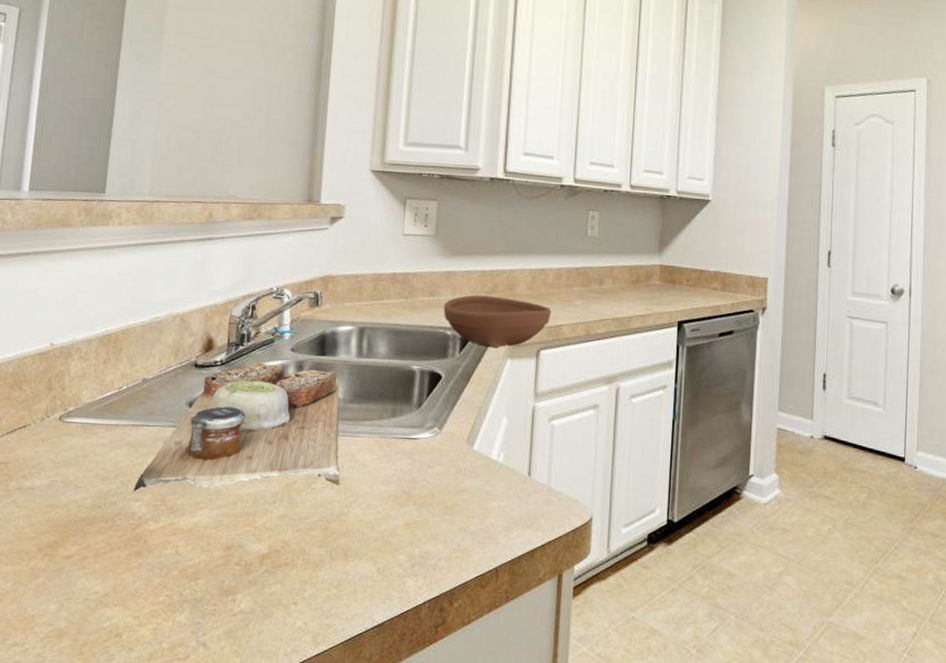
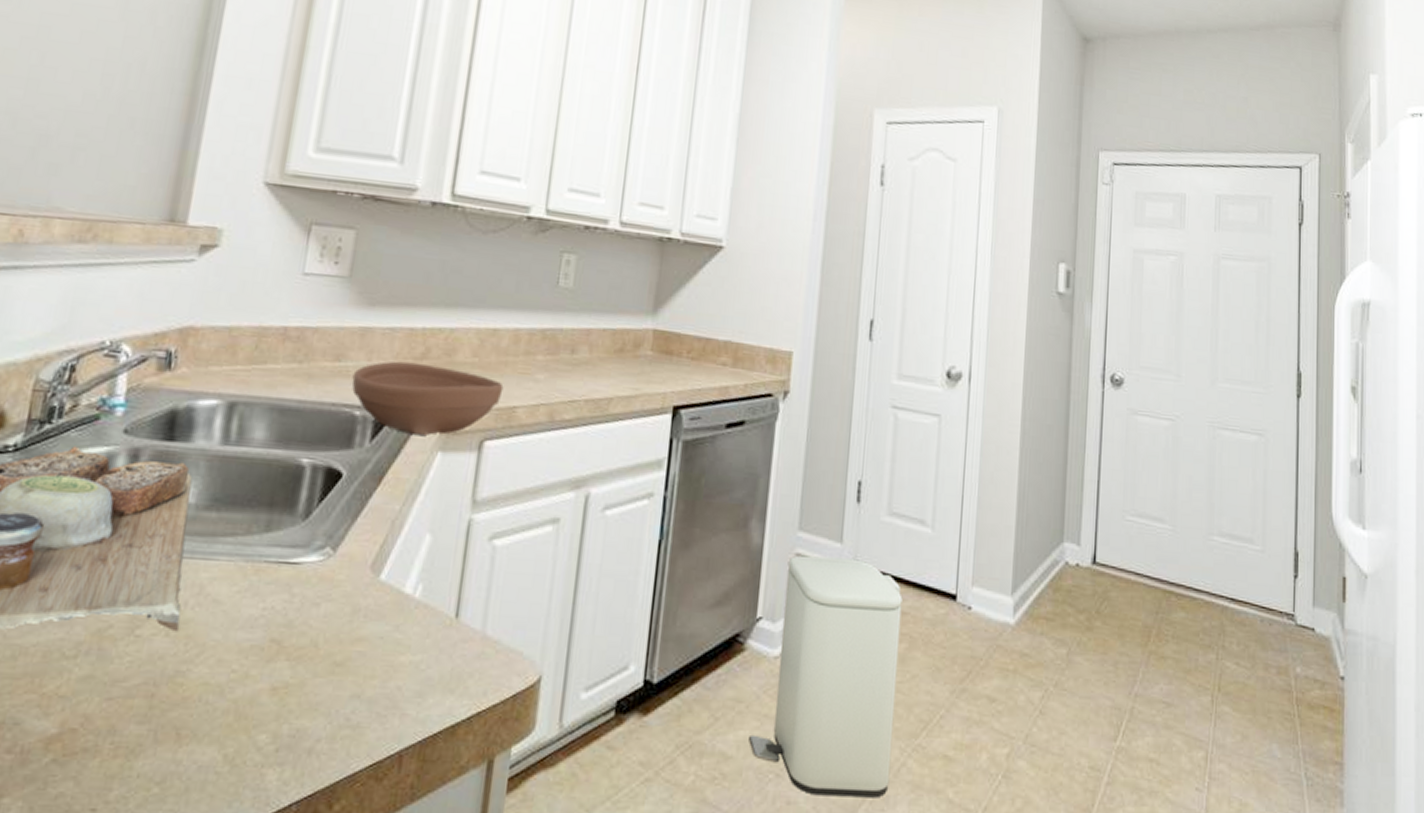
pedal bin: none [747,429,862,606] -> present [748,555,903,798]

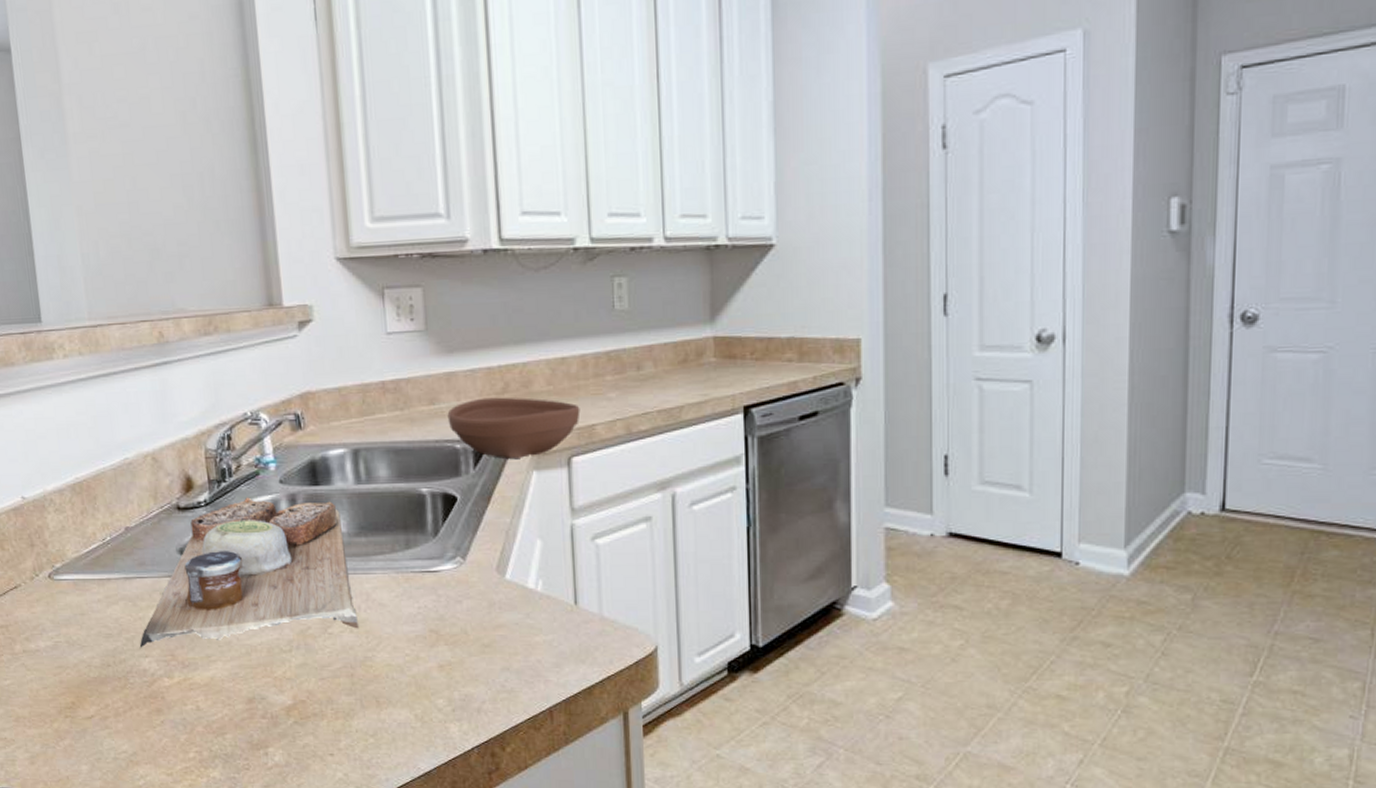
pedal bin: present [748,555,903,798] -> none [856,528,1002,733]

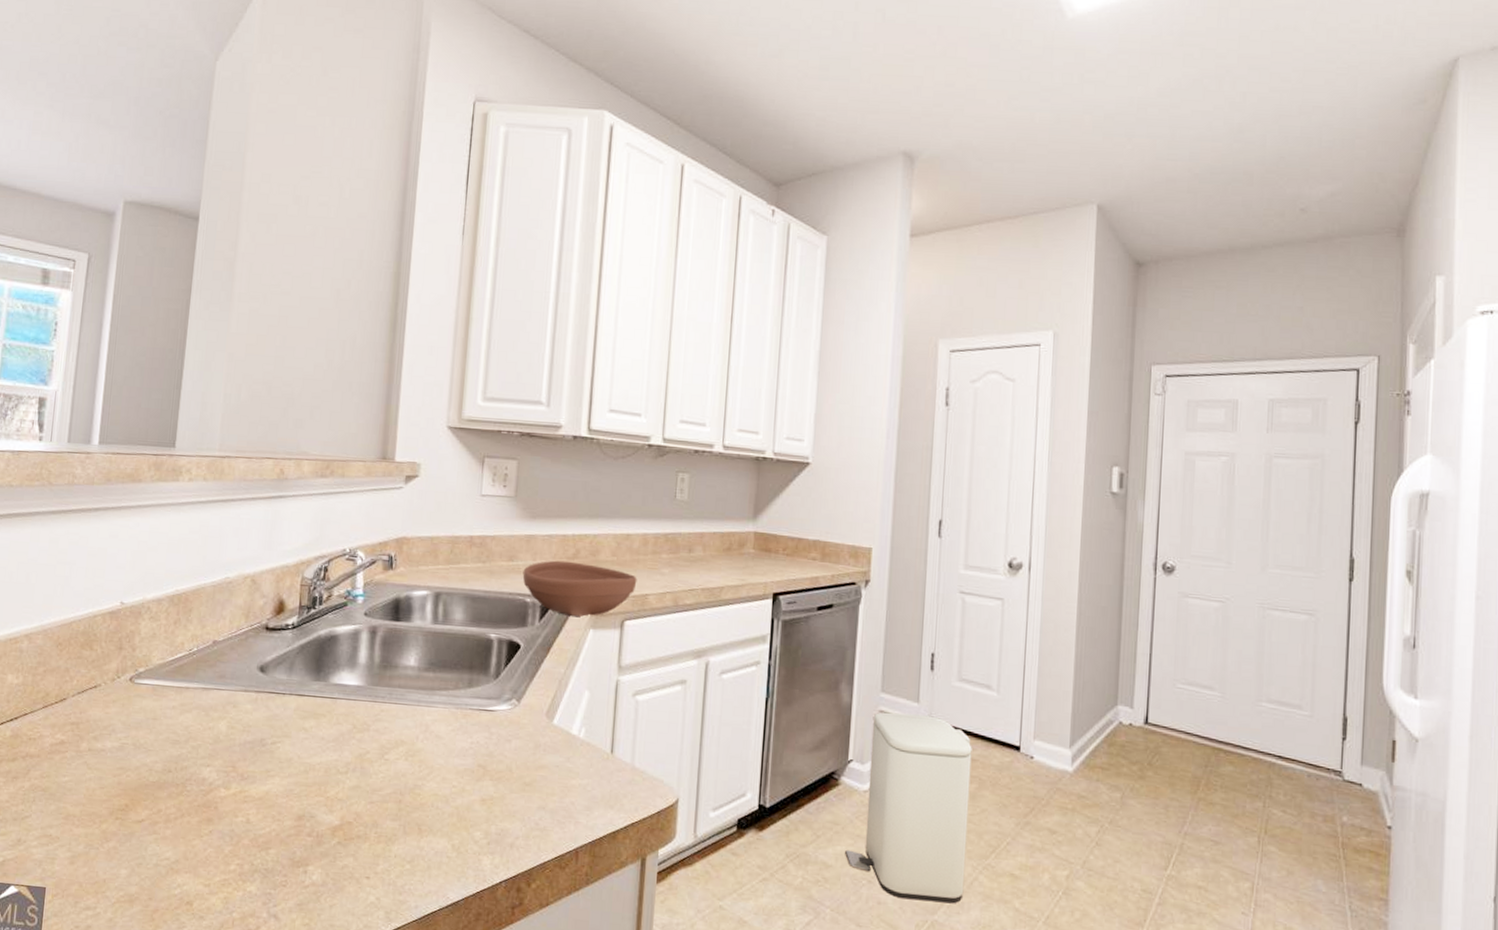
cutting board: present [139,497,360,648] -> none [203,625,415,758]
pedal bin: none [856,528,1002,733] -> present [845,712,972,904]

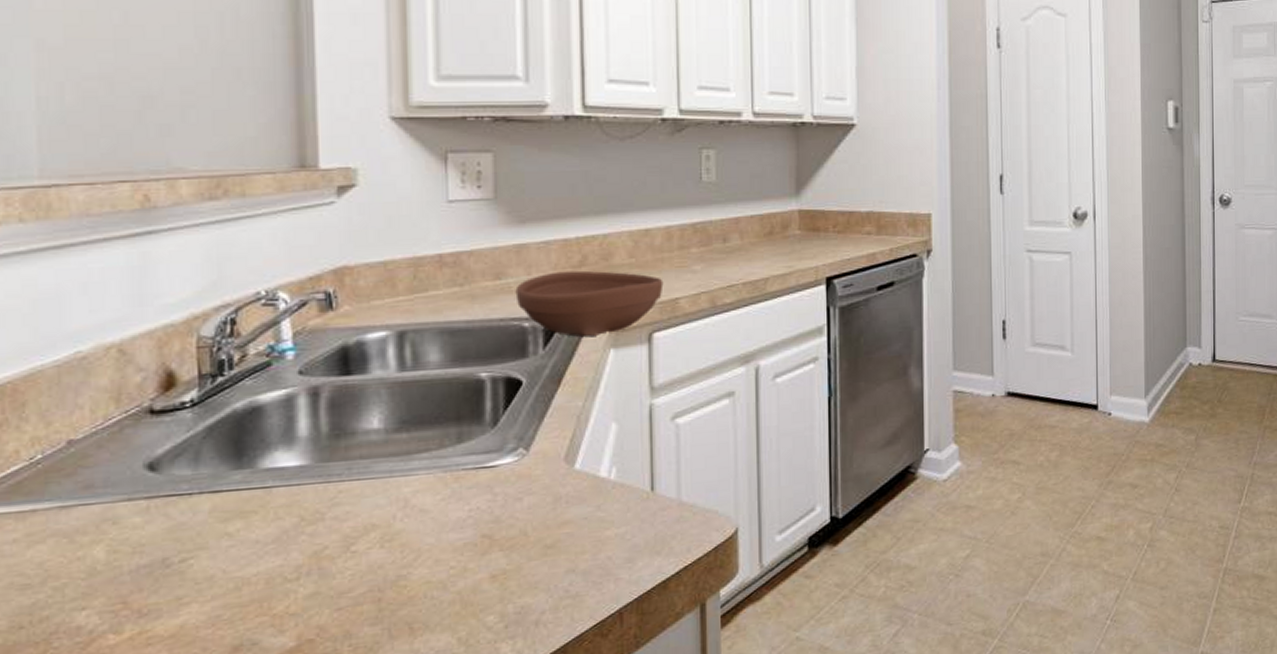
pedal bin: present [845,712,972,904] -> none [929,387,1053,587]

